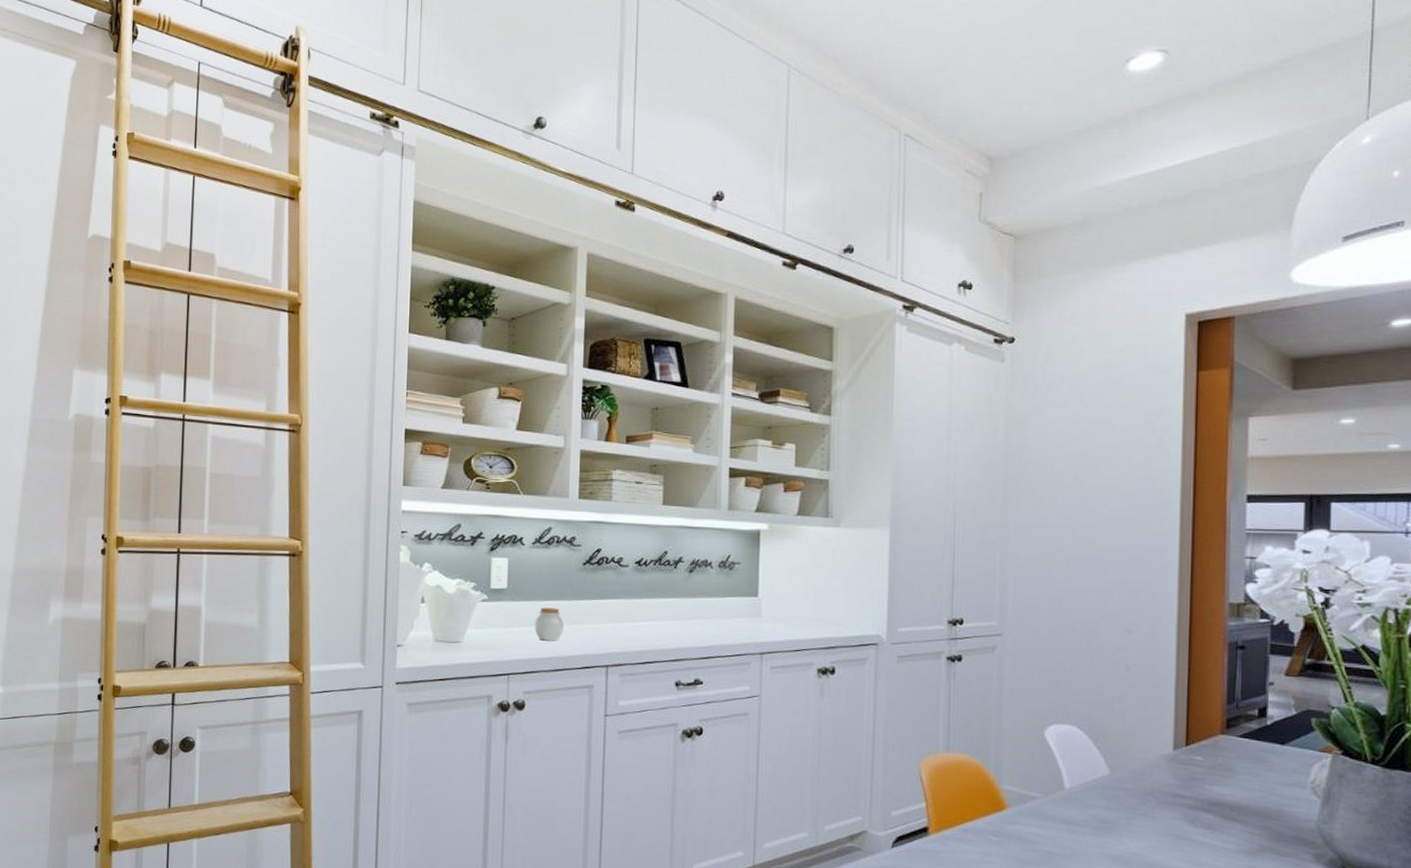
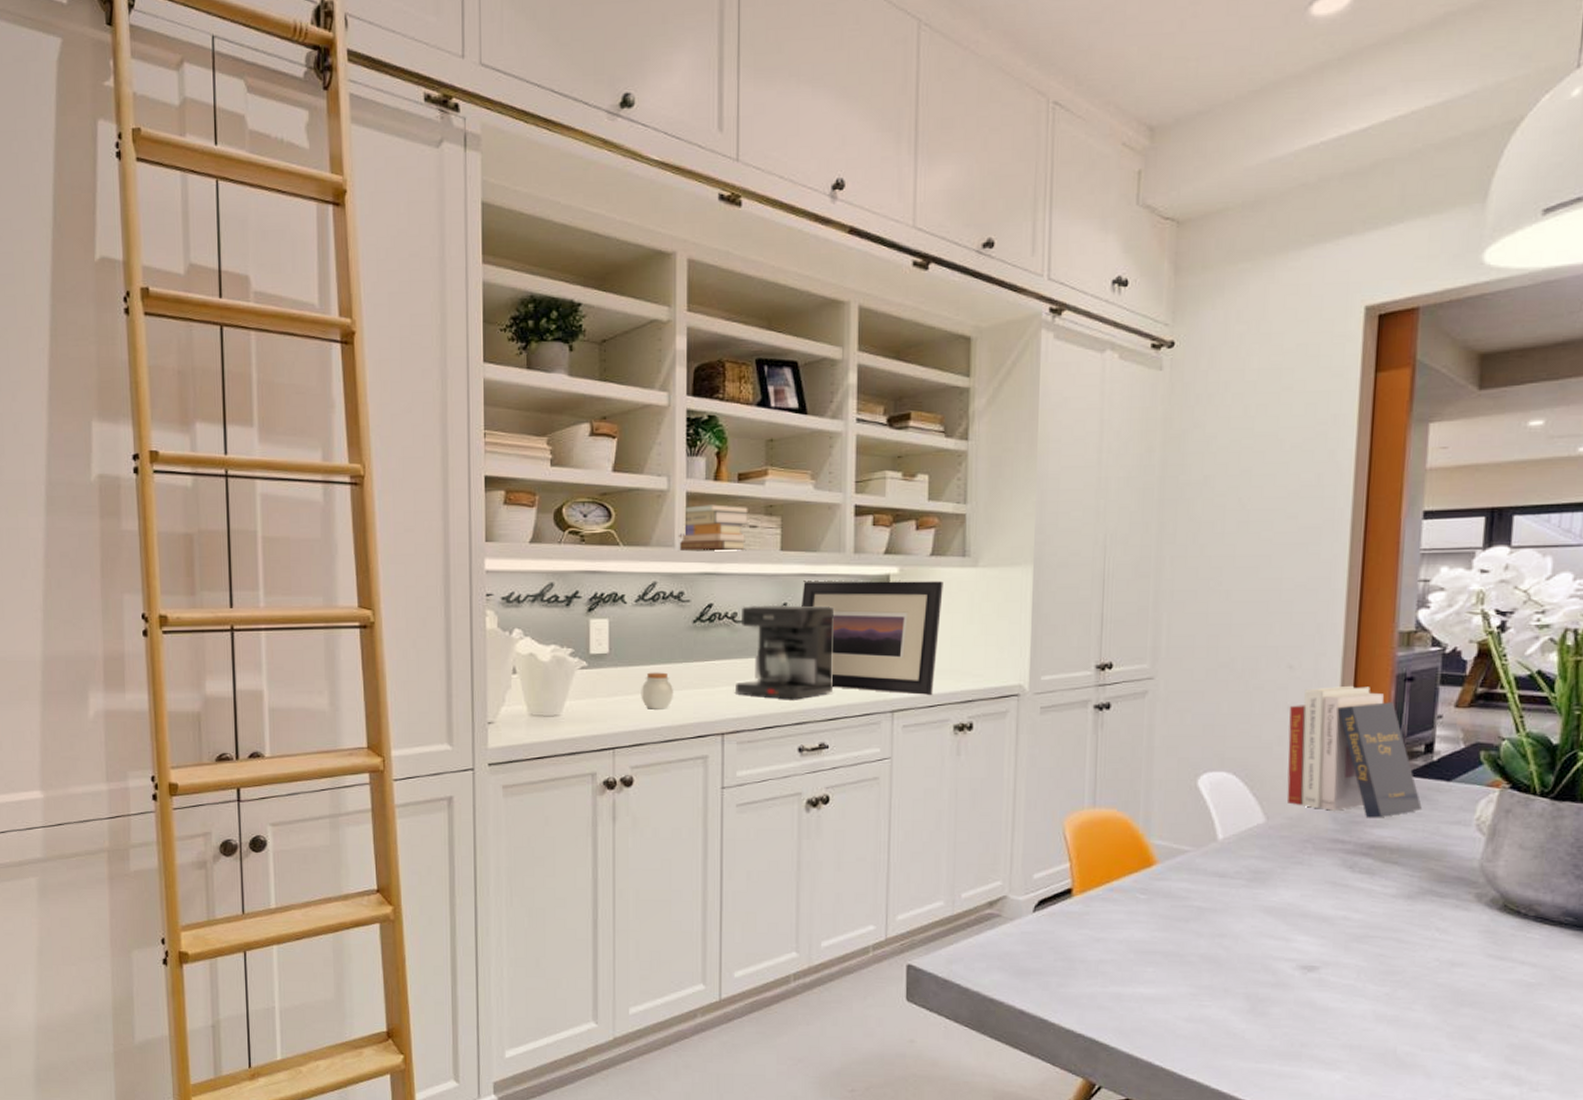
books: none [572,462,635,503] -> present [679,504,748,552]
coffee maker: none [620,551,709,638] -> present [736,604,834,699]
picture frame: none [680,533,808,640] -> present [802,581,943,695]
books: none [1129,650,1258,776] -> present [1286,685,1422,818]

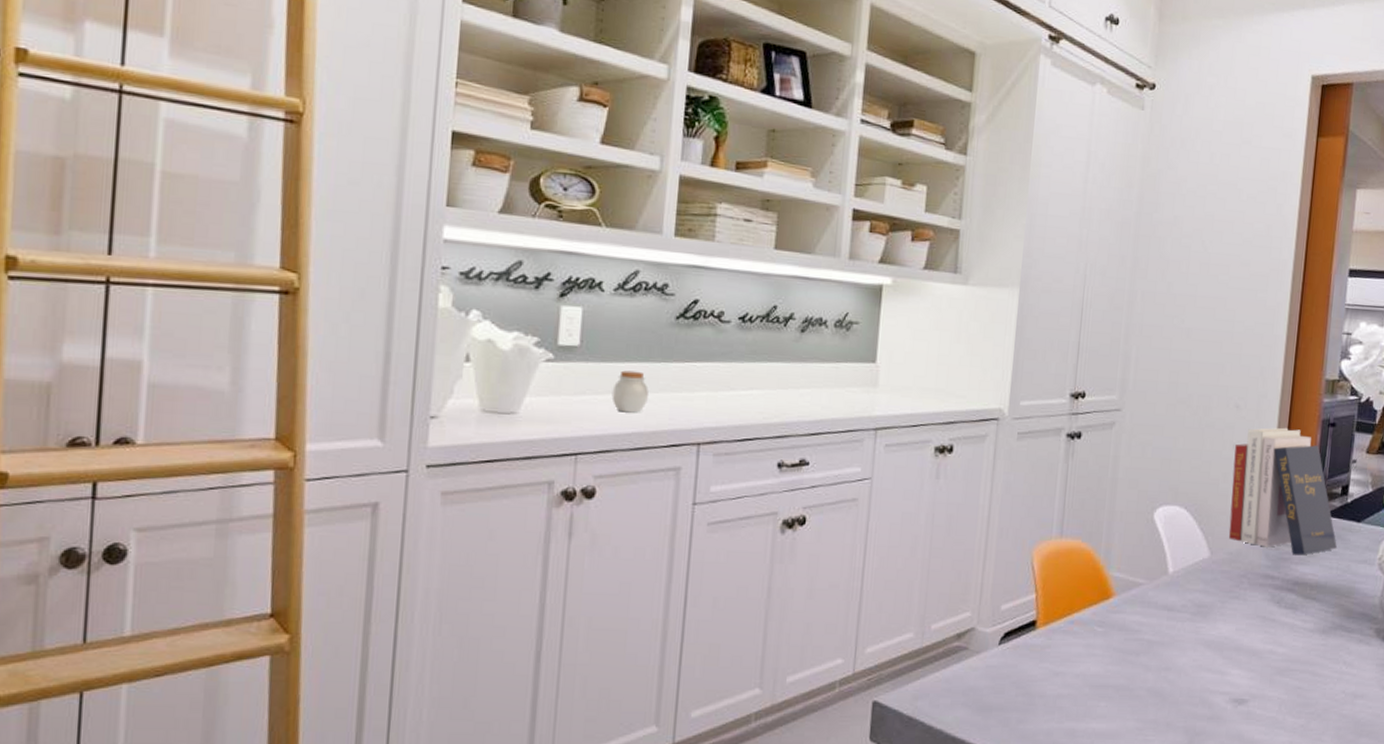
books: present [679,504,748,552] -> none [667,191,744,244]
coffee maker: present [736,604,834,699] -> none [716,305,825,410]
picture frame: present [802,581,943,695] -> none [792,285,934,414]

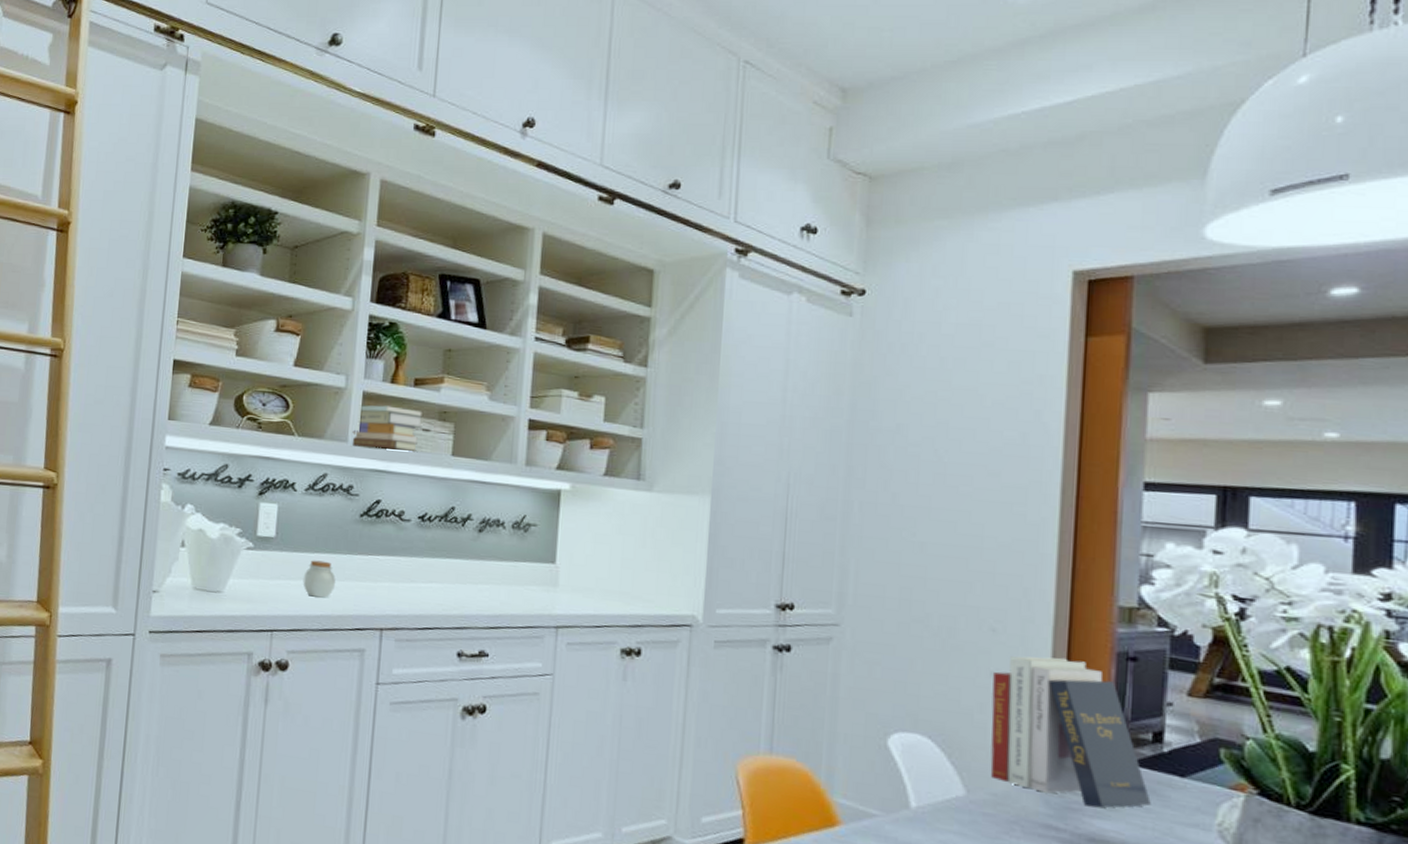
books: none [667,191,744,244] -> present [351,405,422,451]

